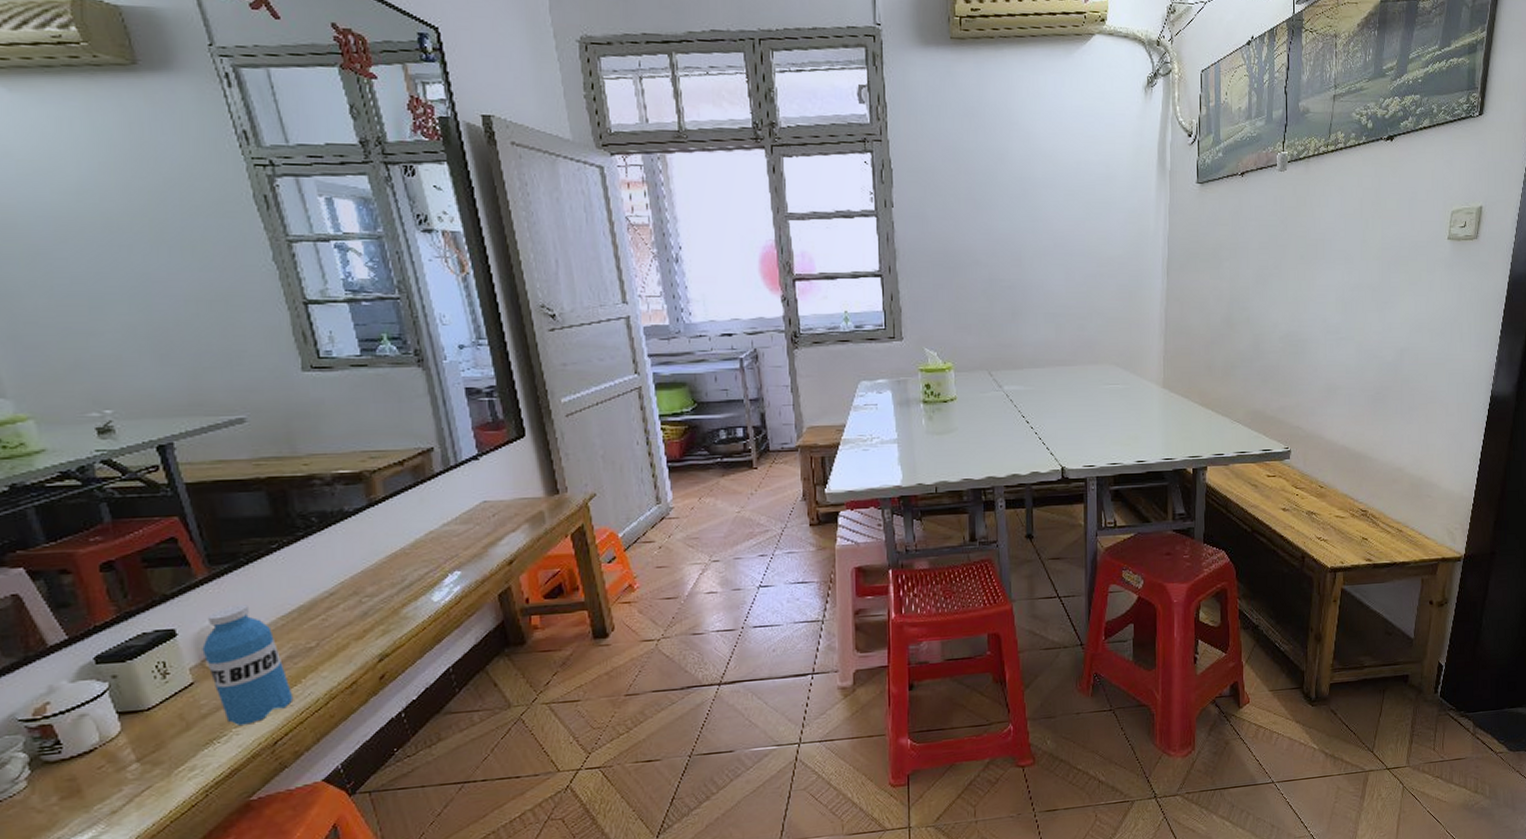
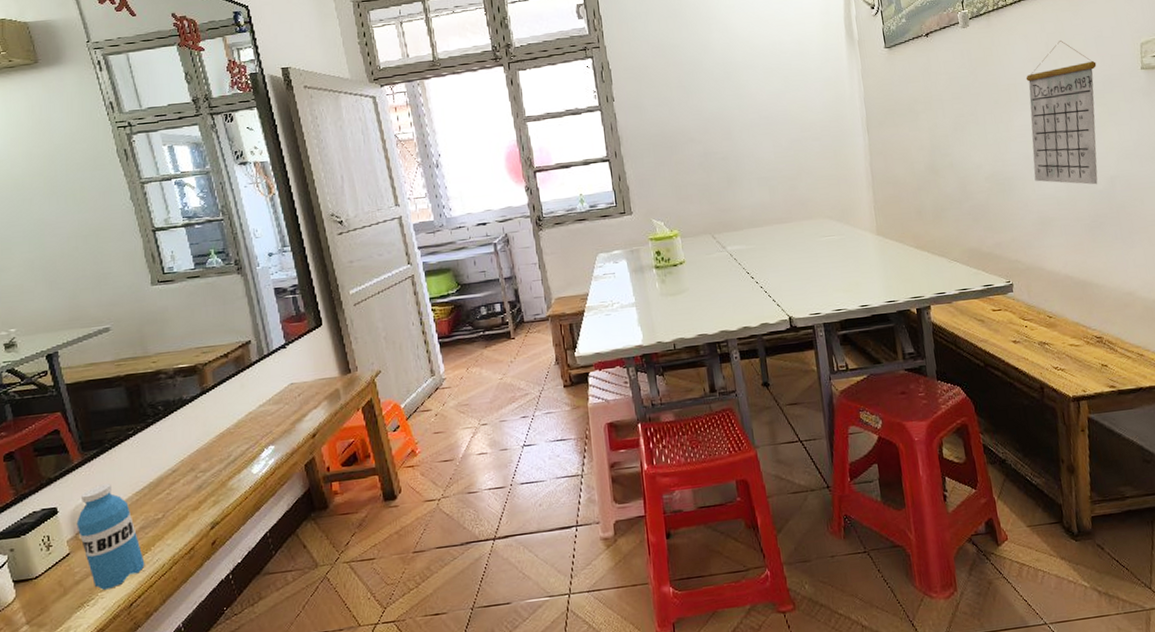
calendar: none [1328,198,1406,356] -> present [1025,40,1098,185]

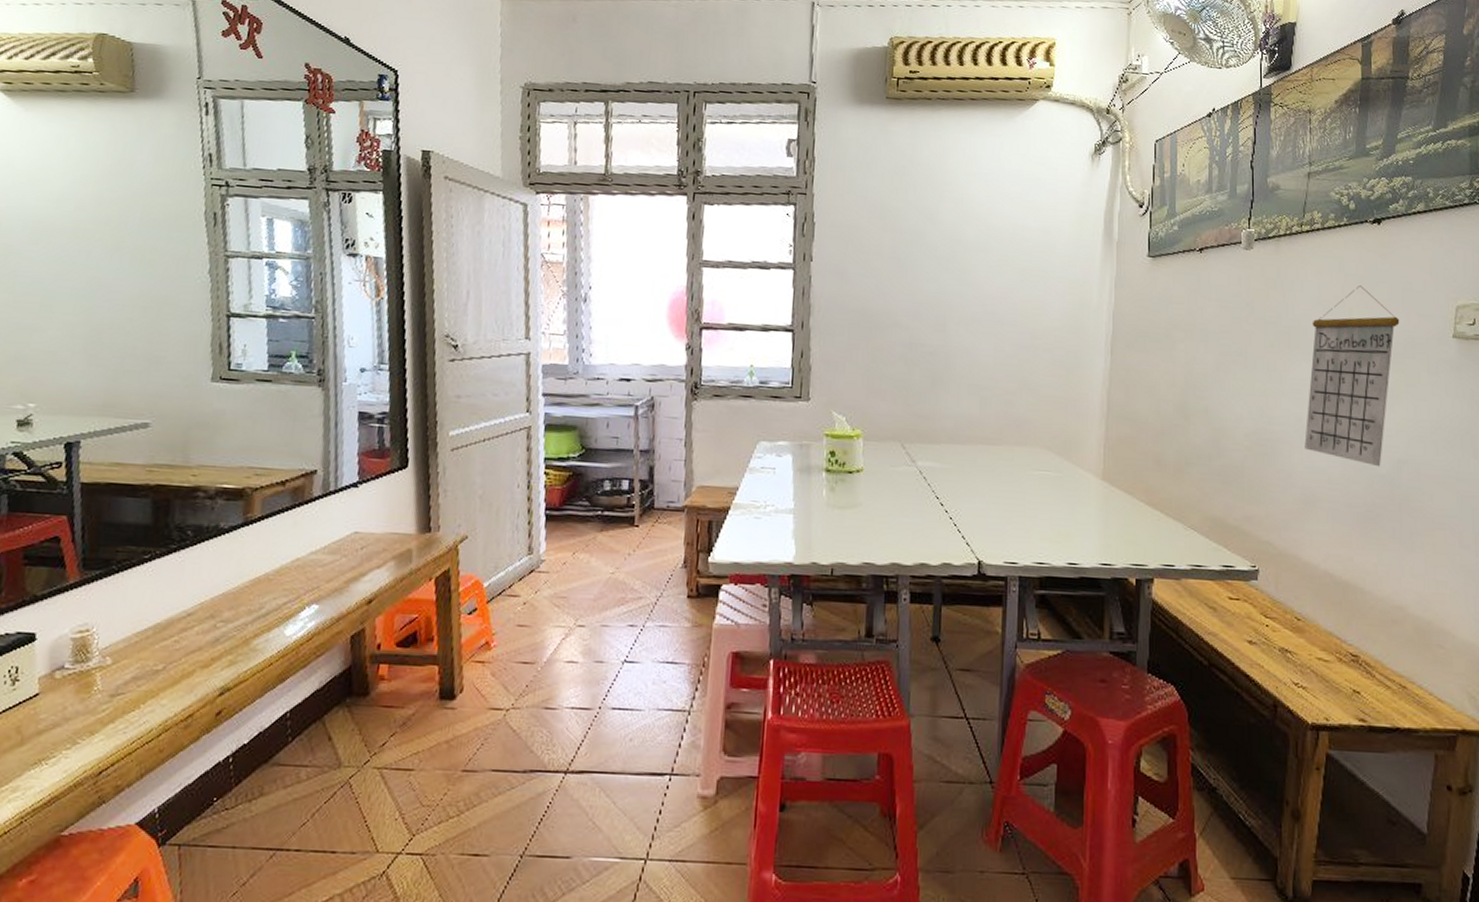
water bottle: present [76,484,145,590] -> none [54,615,129,748]

